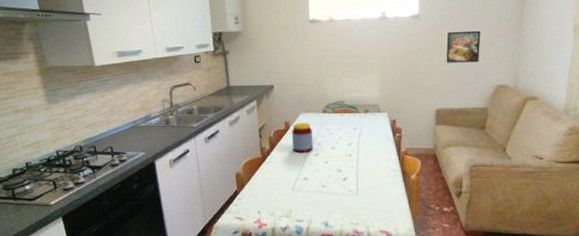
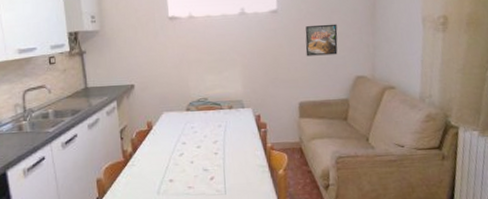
jar: present [292,122,313,153] -> none [155,122,178,154]

